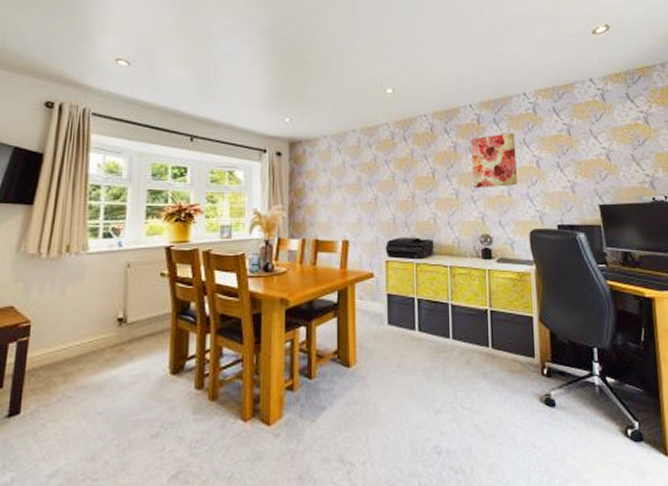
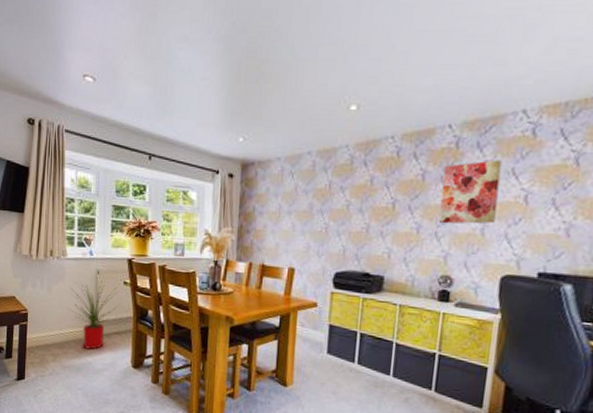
house plant: none [86,275,156,360] -> present [67,281,120,350]

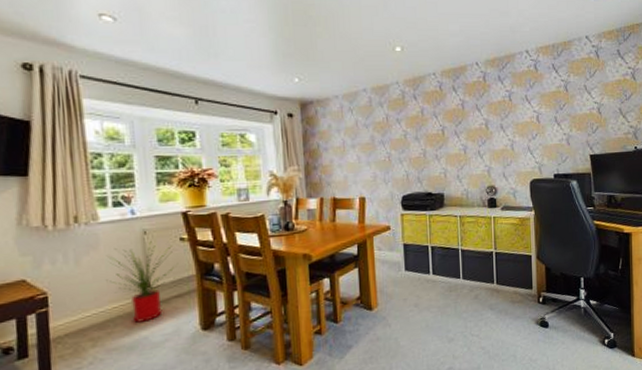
wall art: present [439,160,502,224] -> none [477,89,519,144]

